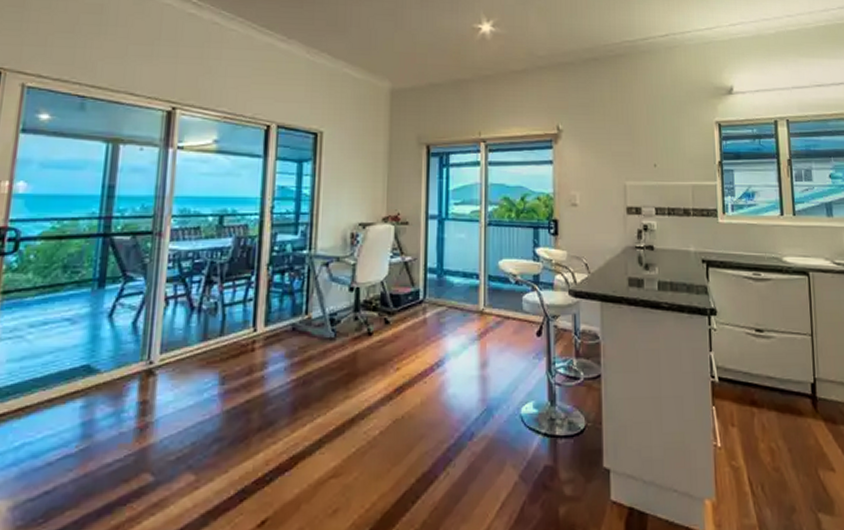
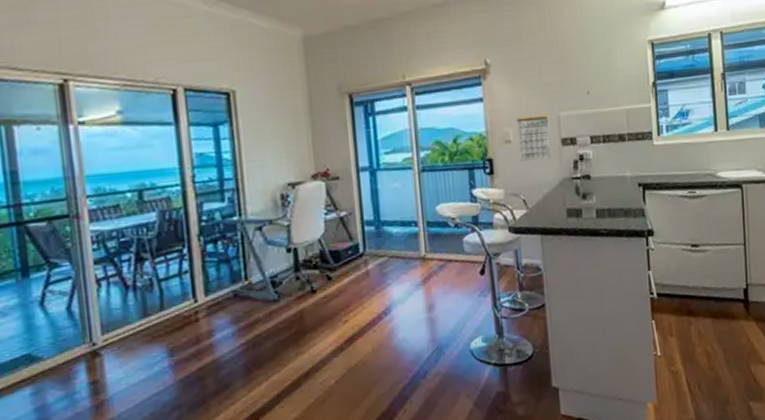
calendar: none [584,182,616,227] -> present [517,115,552,161]

